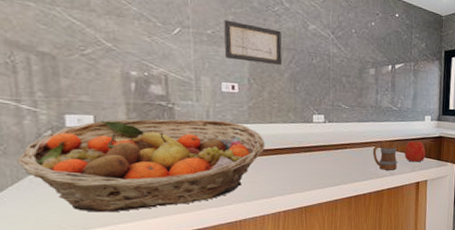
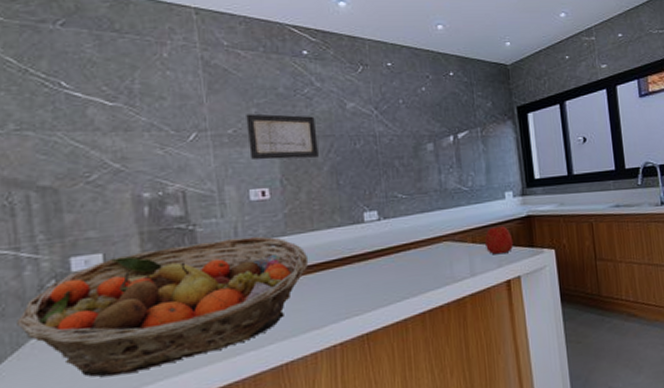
mug: present [372,140,397,170] -> none [443,230,478,271]

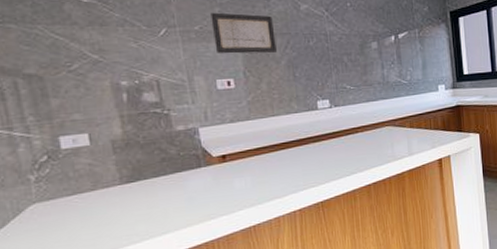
fruit basket: present [17,236,309,377] -> none [16,120,271,237]
apple: present [485,226,514,255] -> none [421,114,445,138]

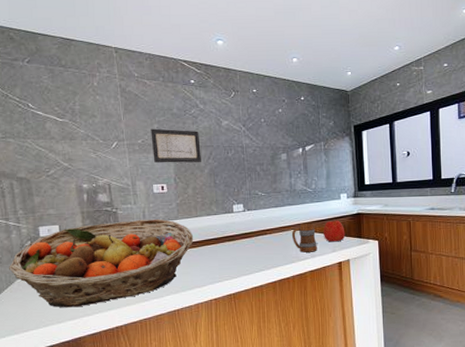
fruit basket: none [16,120,271,237] -> present [9,218,194,308]
mug: none [386,117,415,151] -> present [291,222,317,253]
apple: none [421,114,445,138] -> present [323,220,346,242]

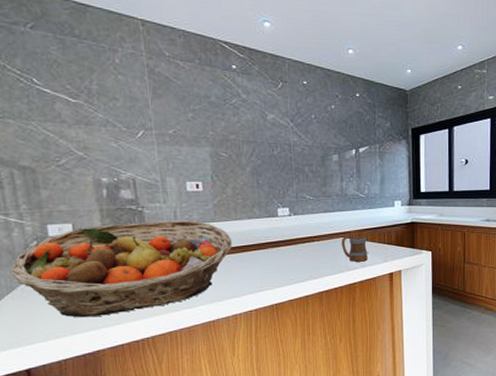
wall art: present [151,128,201,163] -> none [184,118,243,159]
apple: present [323,220,346,242] -> none [375,229,398,252]

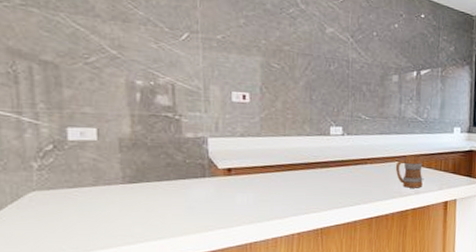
fruit basket: present [10,220,233,318] -> none [17,131,279,233]

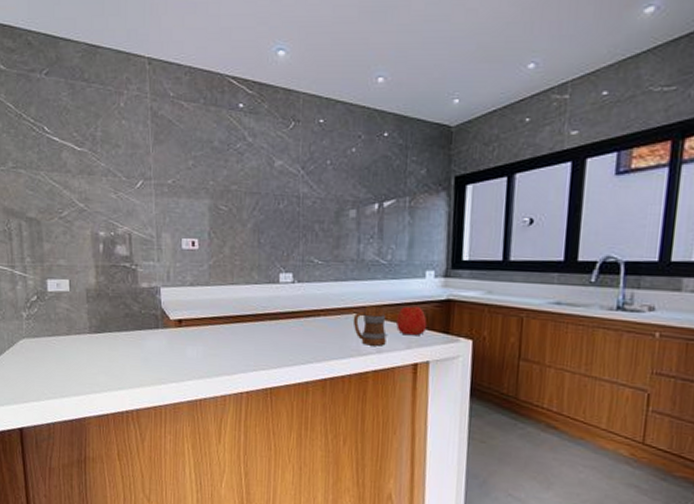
apple: none [431,155,455,179] -> present [396,306,428,336]

